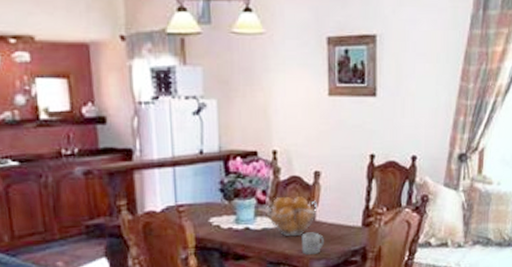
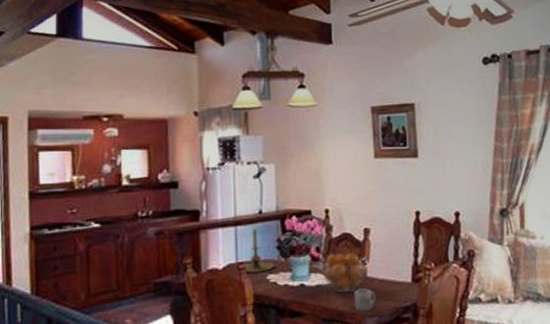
candle holder: none [182,170,217,216] -> present [242,229,274,273]

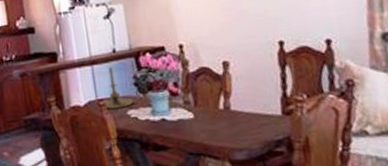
fruit basket: present [319,253,368,293] -> none [179,87,231,127]
mug: present [354,288,376,311] -> none [218,122,244,145]

